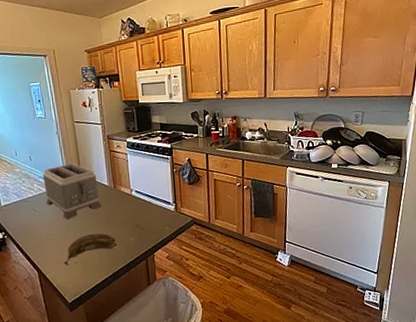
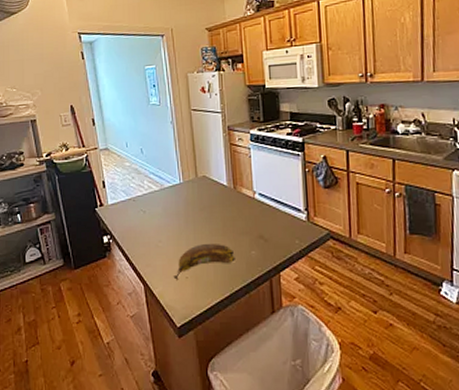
toaster: present [43,163,102,220] -> none [155,158,219,225]

